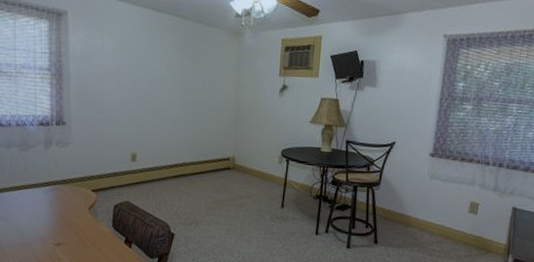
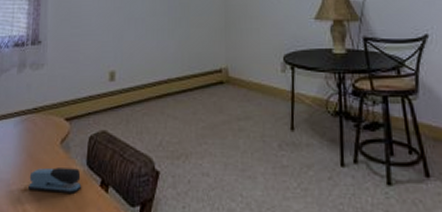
stapler: none [61,228,109,248] -> present [27,167,82,193]

